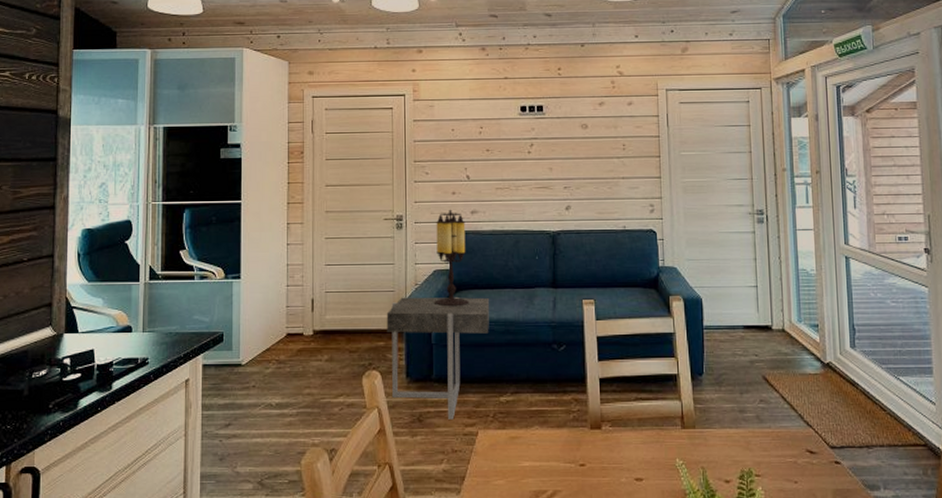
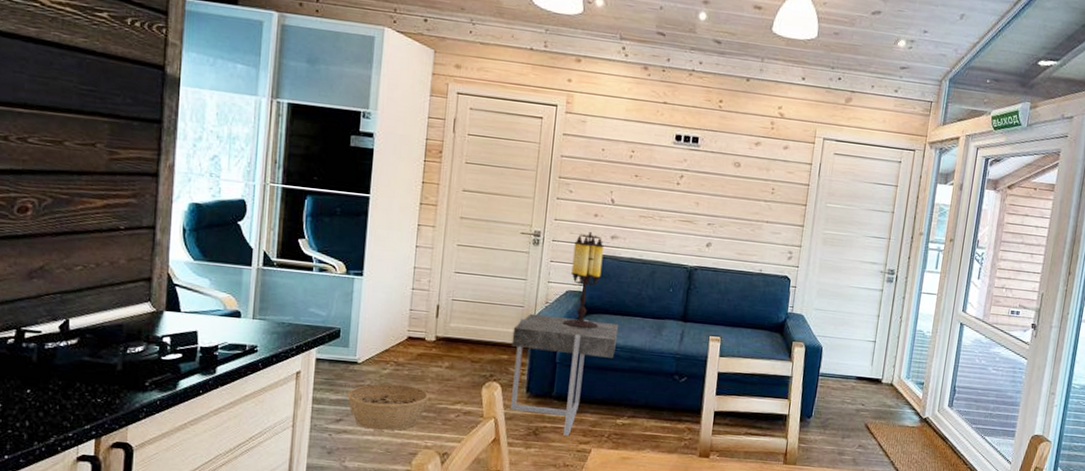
basket: none [235,383,313,432] -> present [348,383,430,431]

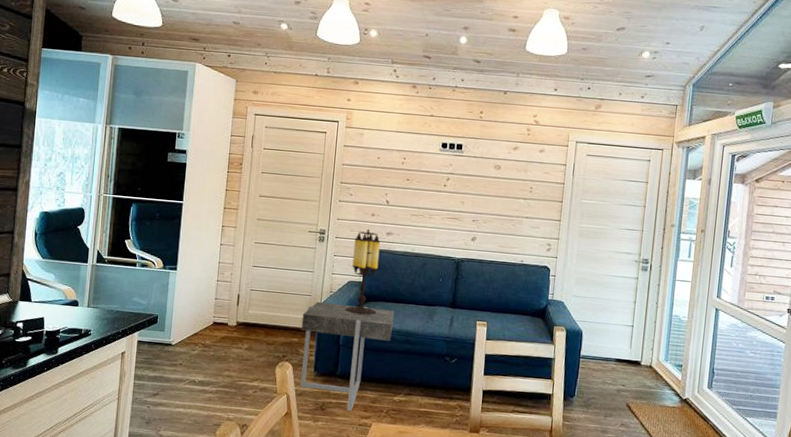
basket: present [348,383,430,431] -> none [163,363,232,405]

